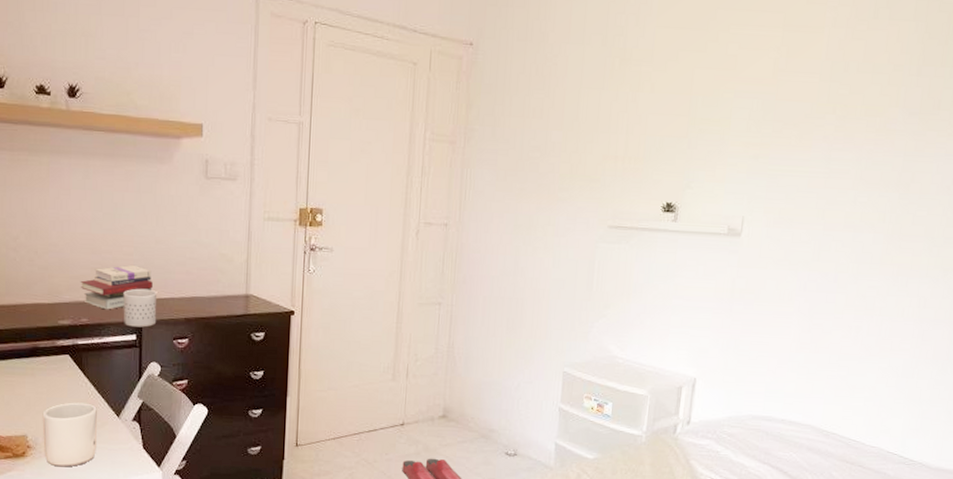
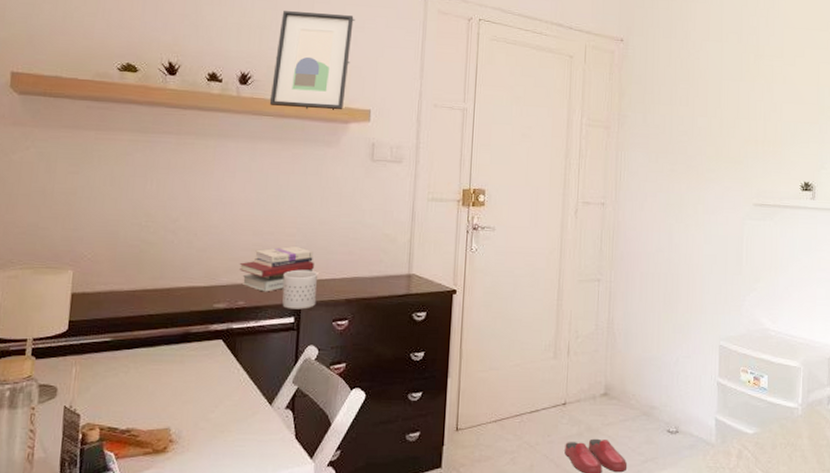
mug: present [42,402,97,467] -> none [187,390,249,463]
picture frame: none [99,16,183,125] -> present [269,11,355,110]

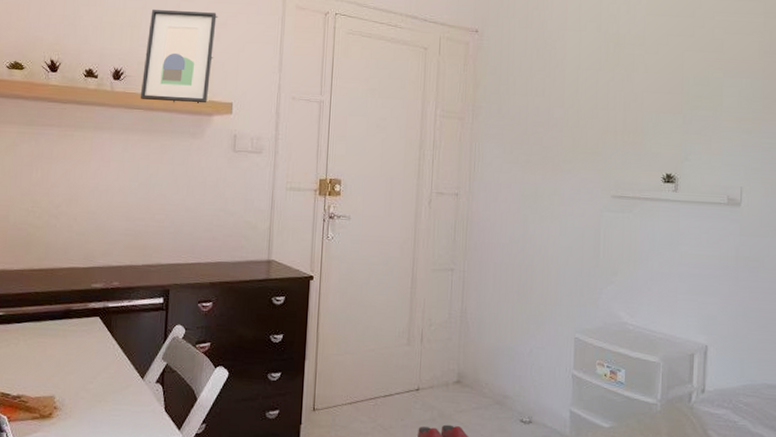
books: present [239,246,314,292] -> none [114,232,181,274]
mug: present [282,269,319,310] -> none [152,253,185,291]

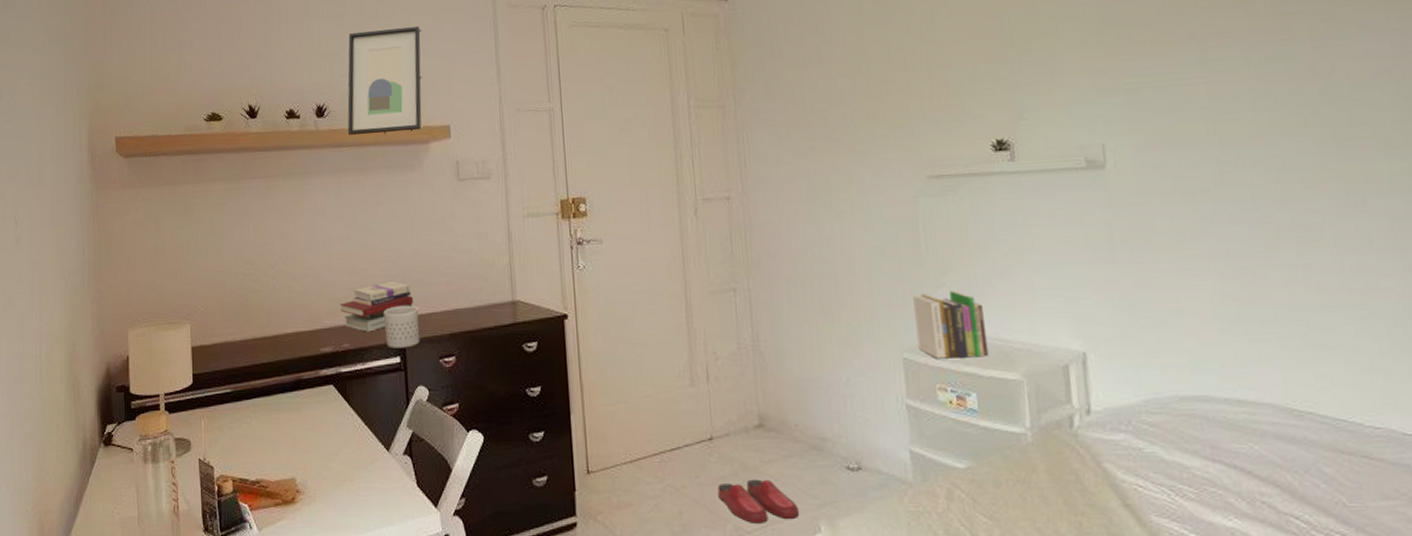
books: none [114,232,181,274] -> present [339,281,413,332]
mug: none [152,253,185,291] -> present [383,305,421,349]
books: none [587,288,639,342] -> present [913,291,989,359]

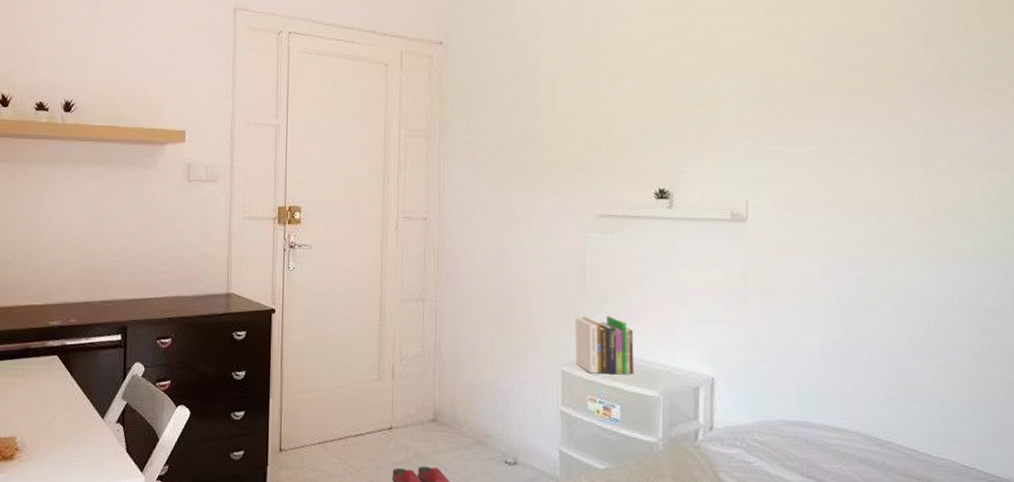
books: present [339,281,413,332] -> none [70,266,138,311]
picture frame: present [347,26,423,136] -> none [91,38,167,133]
mug: present [383,305,421,349] -> none [109,289,142,328]

